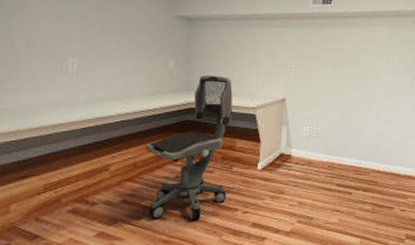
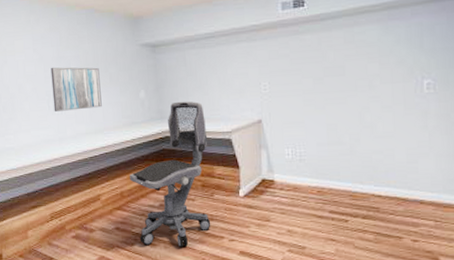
wall art: none [67,26,128,74] -> present [50,67,102,112]

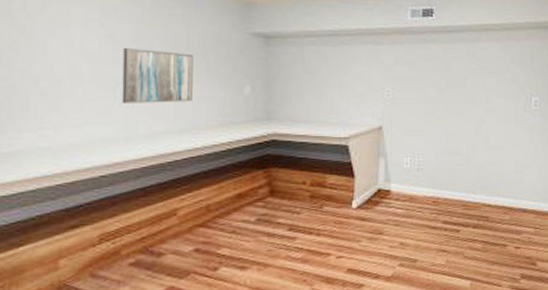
office chair: present [130,101,211,248] -> none [221,101,322,270]

